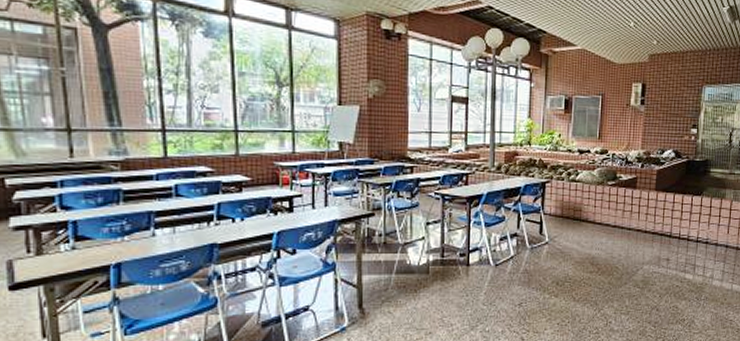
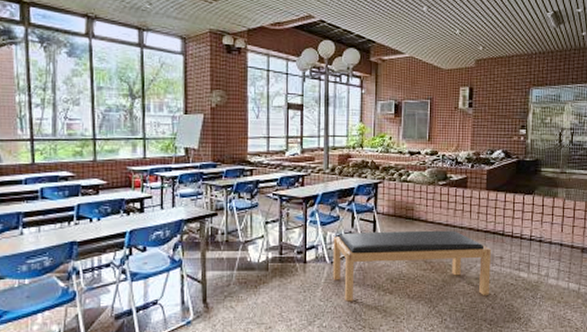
bench: none [496,232,659,306] -> present [332,230,492,302]

